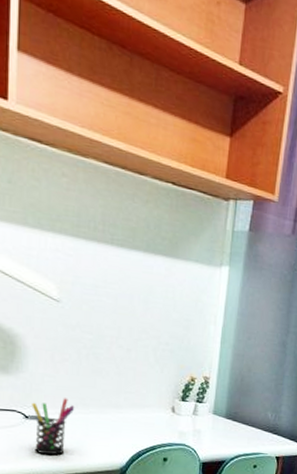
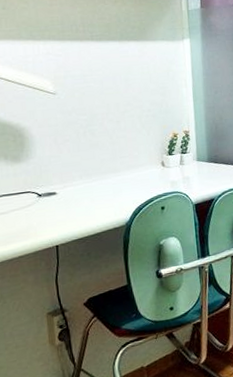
pen holder: present [32,398,75,455] -> none [43,172,80,225]

